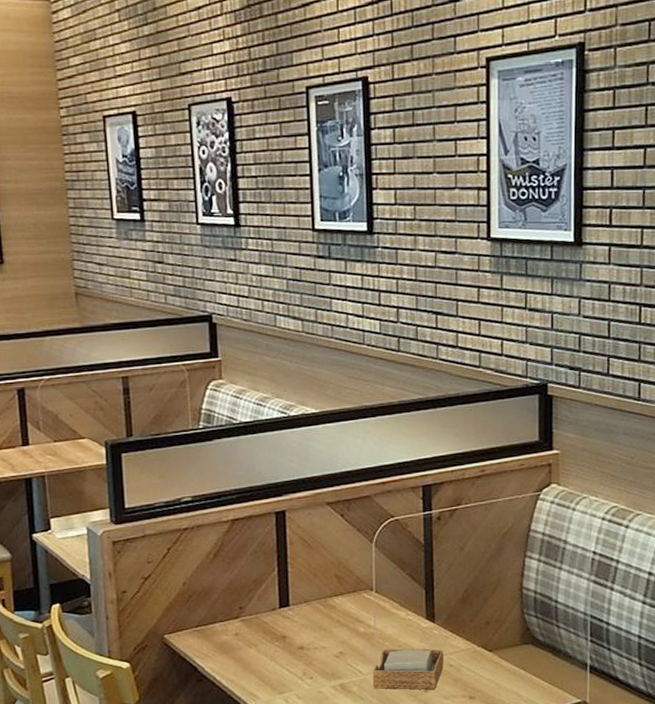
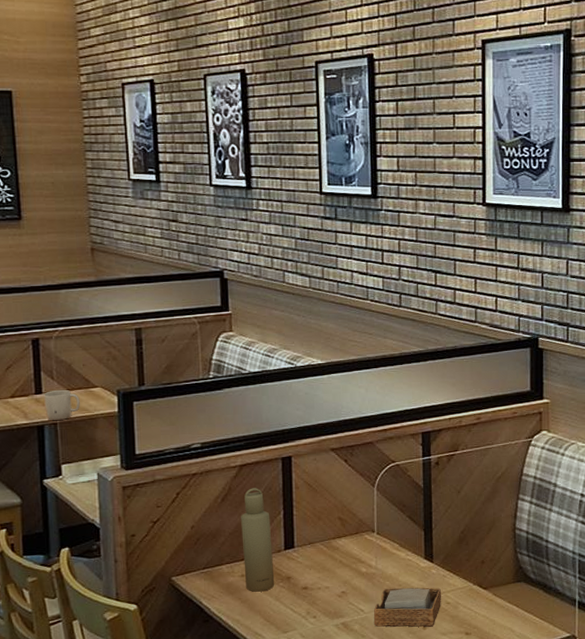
mug: none [30,440,68,474] -> present [43,389,80,421]
bottle: none [234,543,270,651] -> present [241,488,275,592]

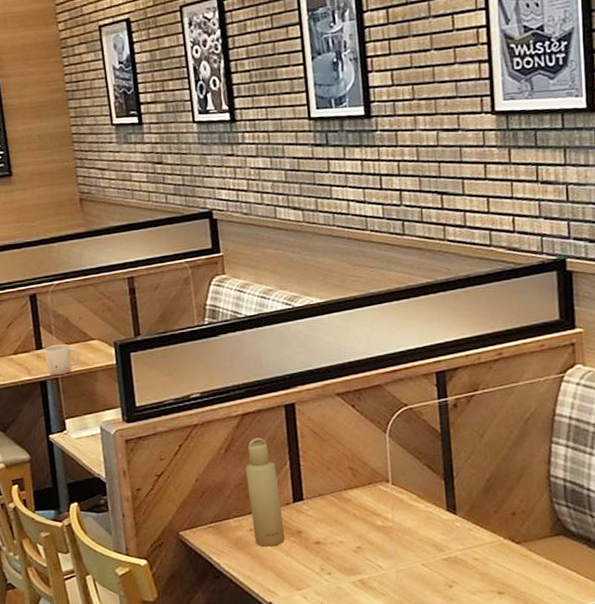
napkin holder: present [373,587,442,627] -> none [393,542,469,585]

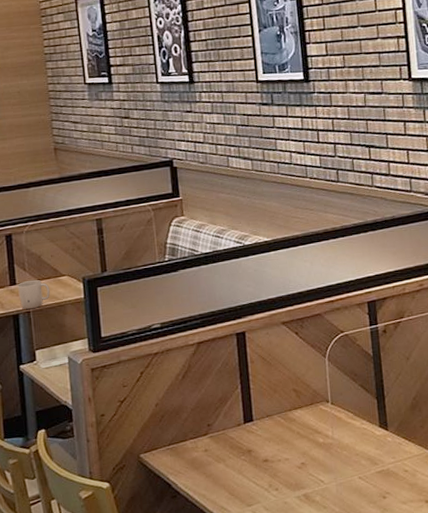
bottle: present [245,437,285,547] -> none [201,364,237,466]

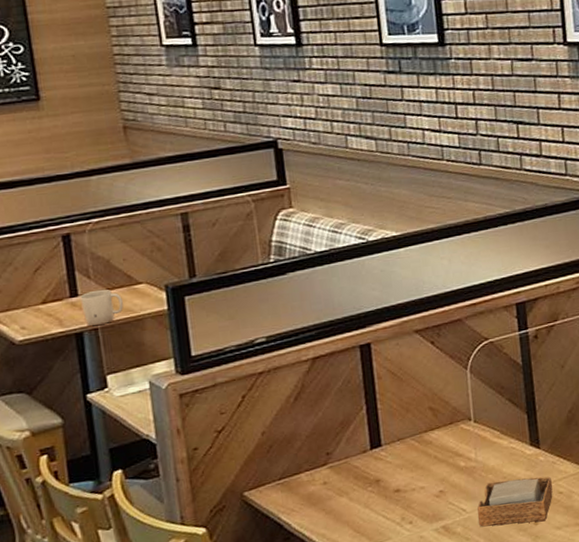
napkin holder: none [333,455,399,497] -> present [477,476,553,527]

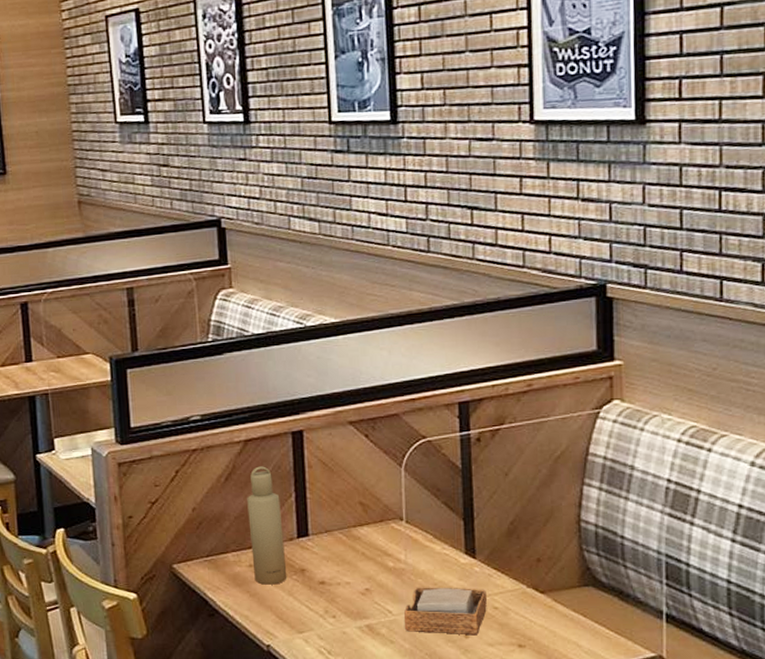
mug: present [79,289,124,326] -> none [33,356,72,391]
bottle: none [318,382,363,501] -> present [247,466,287,585]

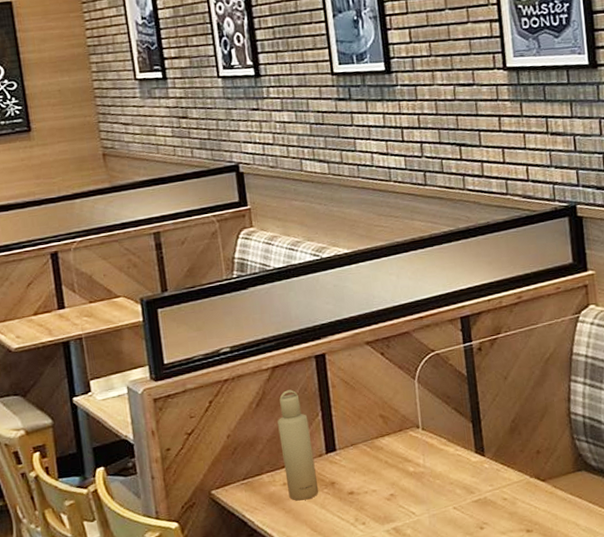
napkin holder: present [404,587,488,636] -> none [426,483,498,530]

